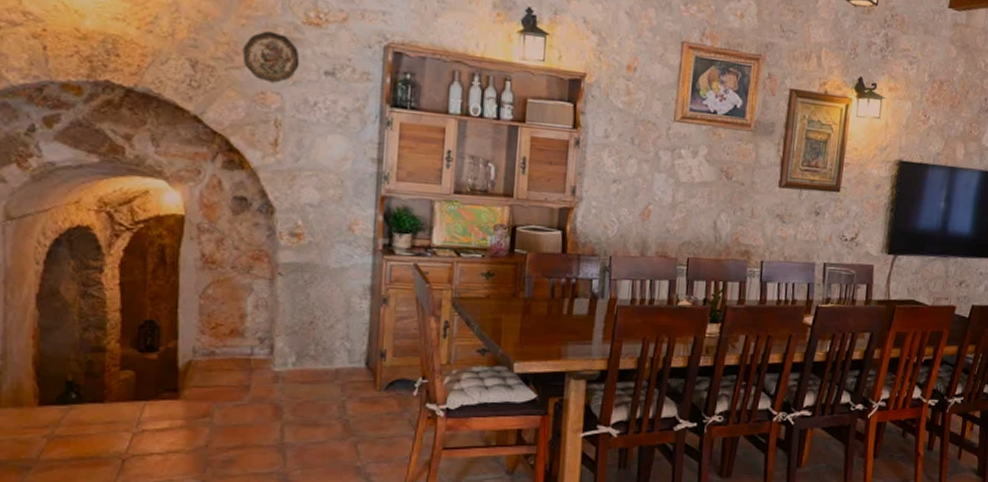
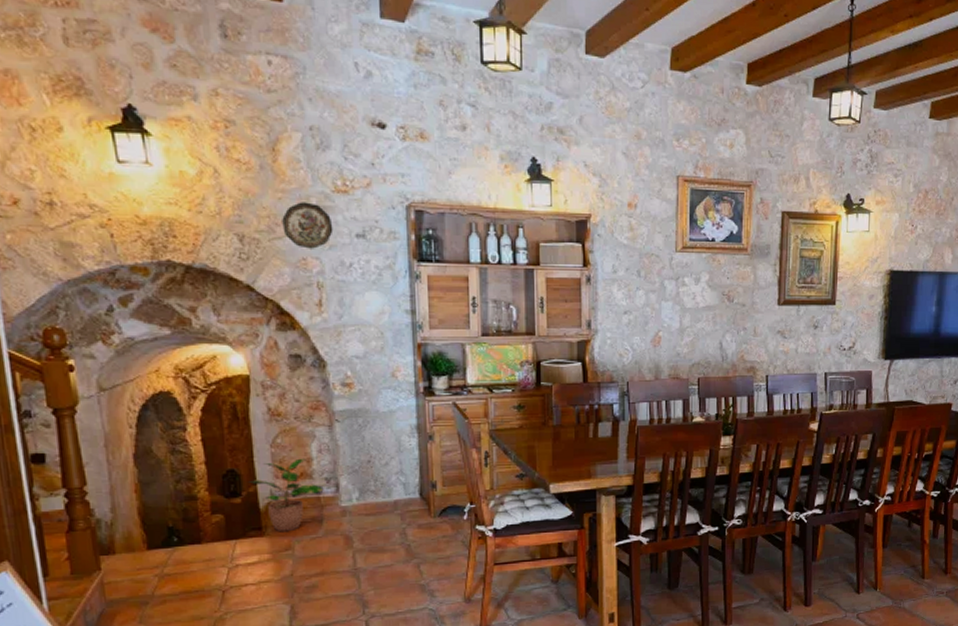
potted plant: none [167,313,256,396] -> present [247,458,324,532]

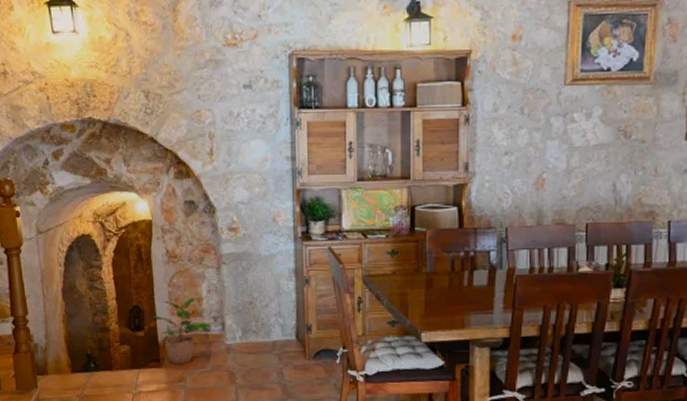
decorative plate: present [282,202,334,249] -> none [180,57,224,101]

